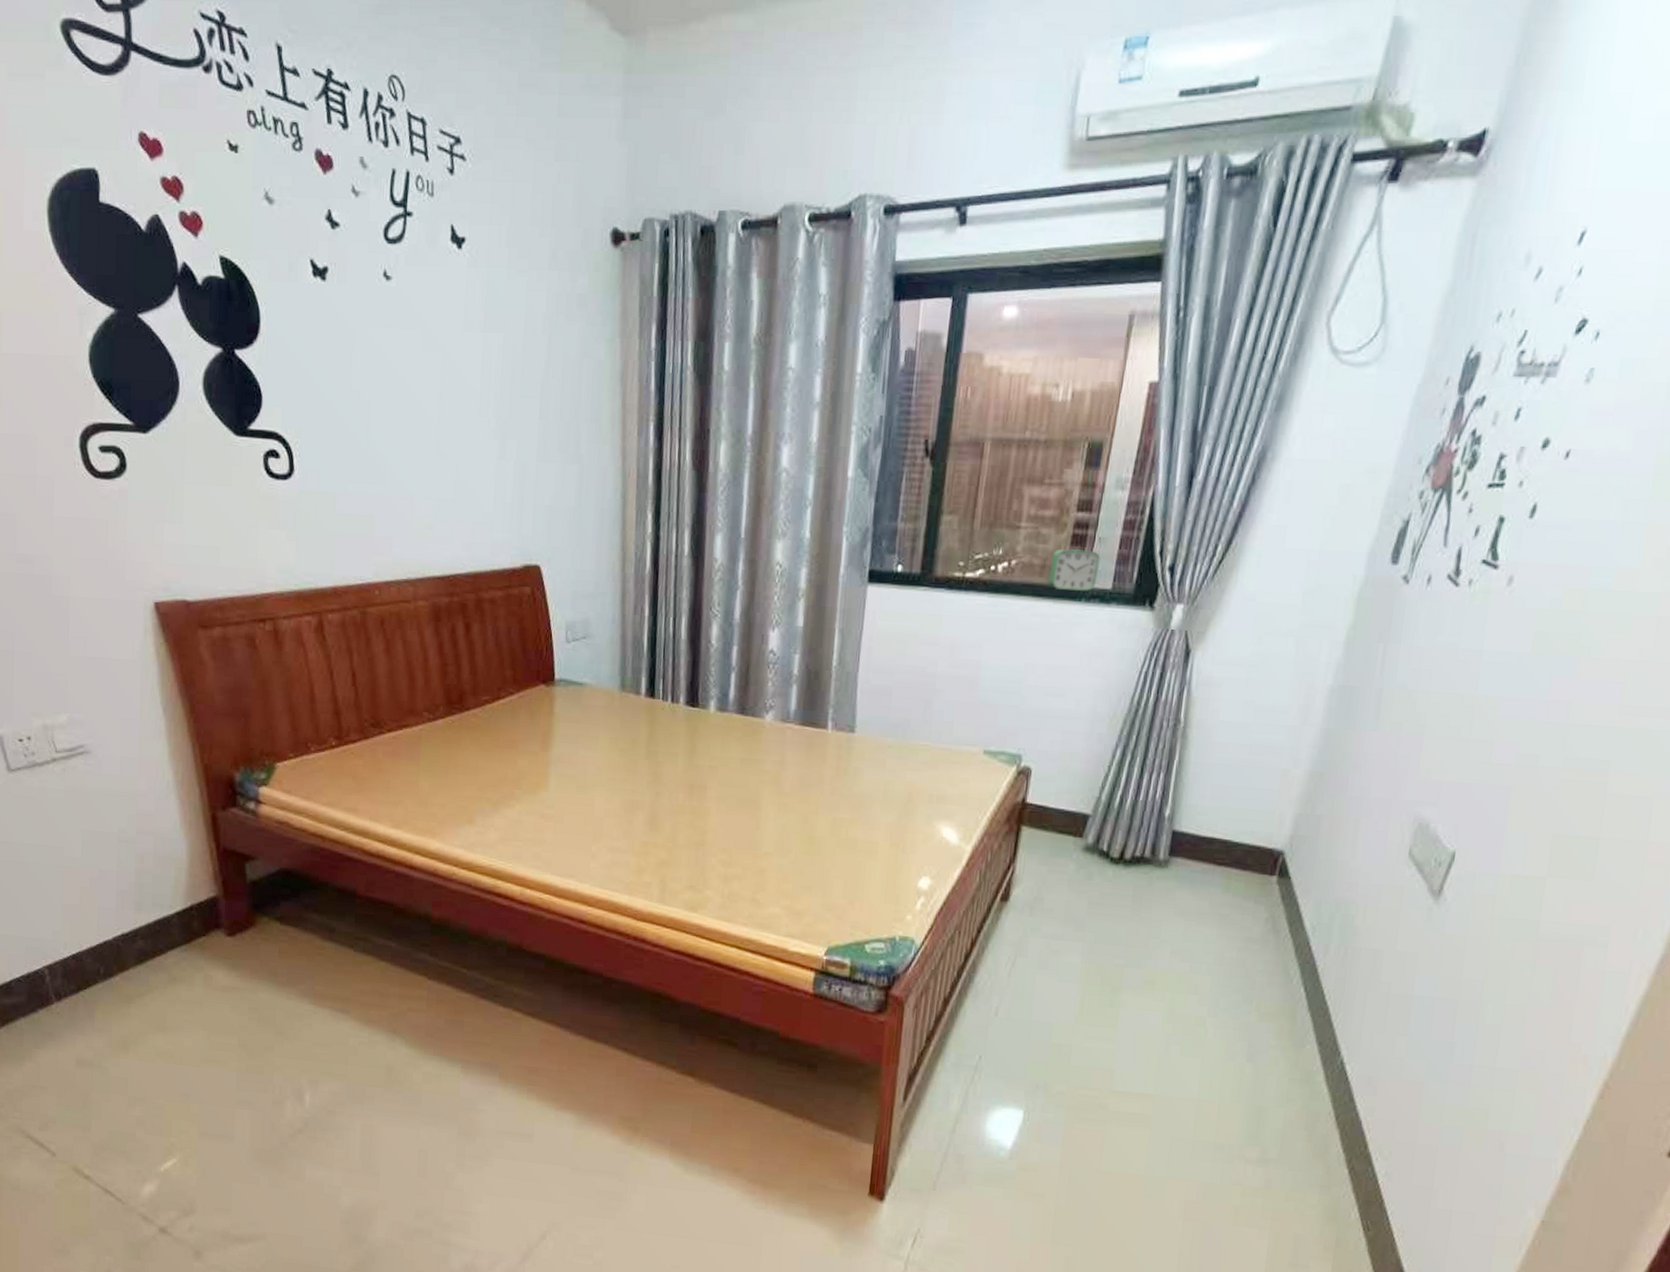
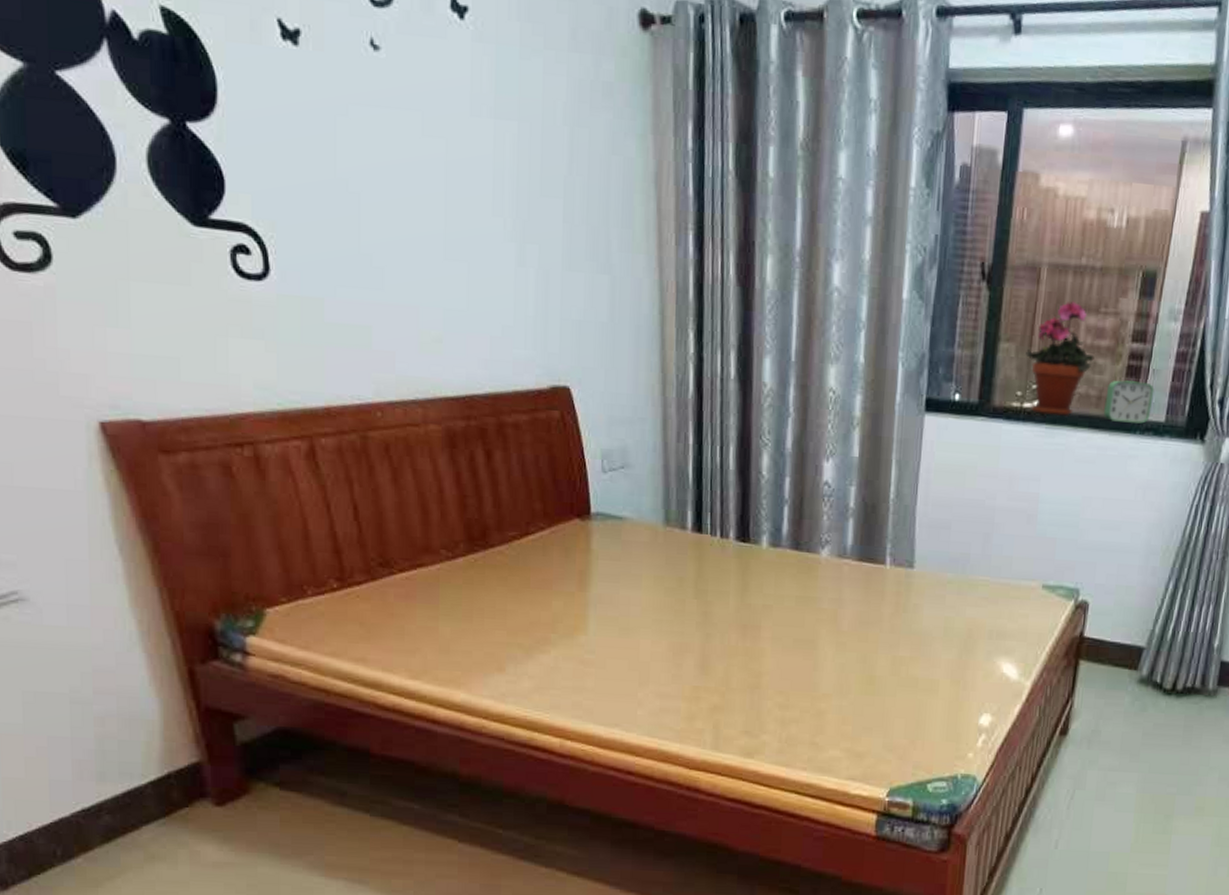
potted plant: none [968,473,1039,585] -> present [1026,301,1095,416]

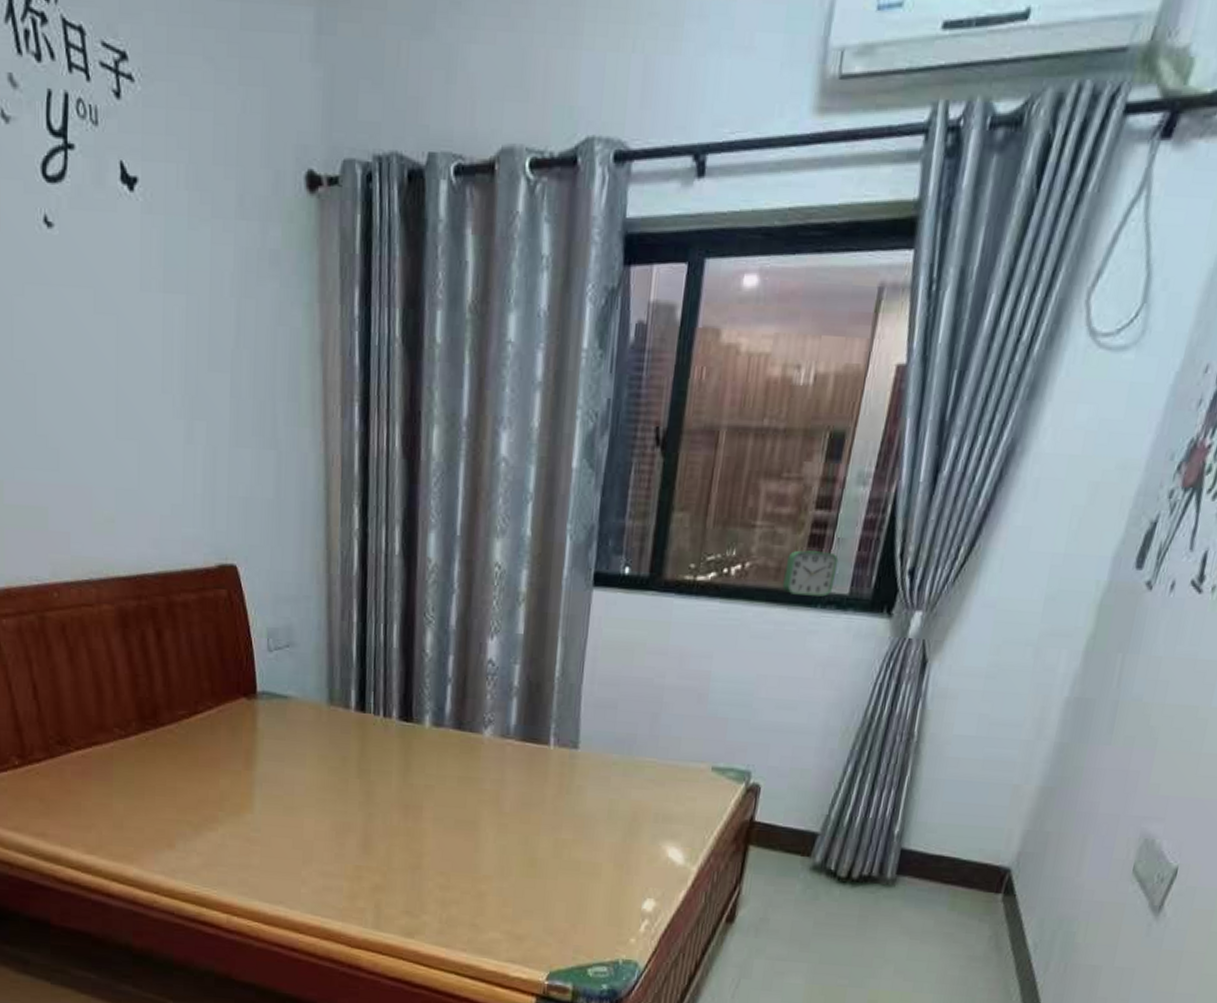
potted plant: present [1026,301,1095,416] -> none [701,466,775,590]

